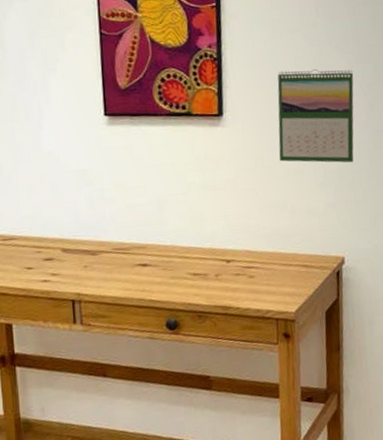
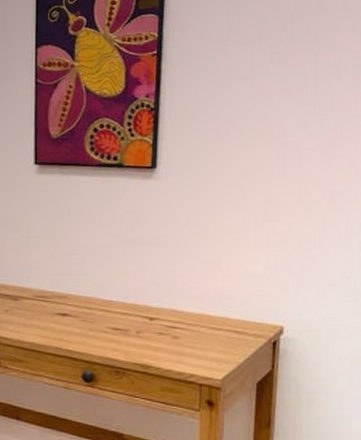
calendar: present [277,69,354,163] -> none [215,121,310,225]

